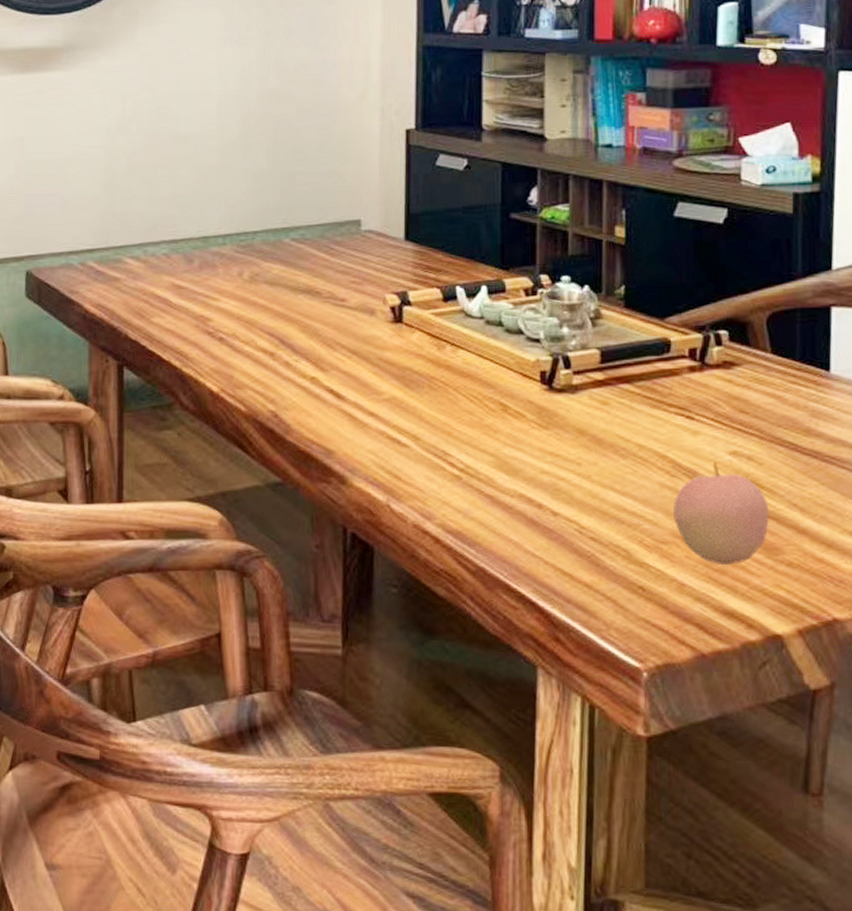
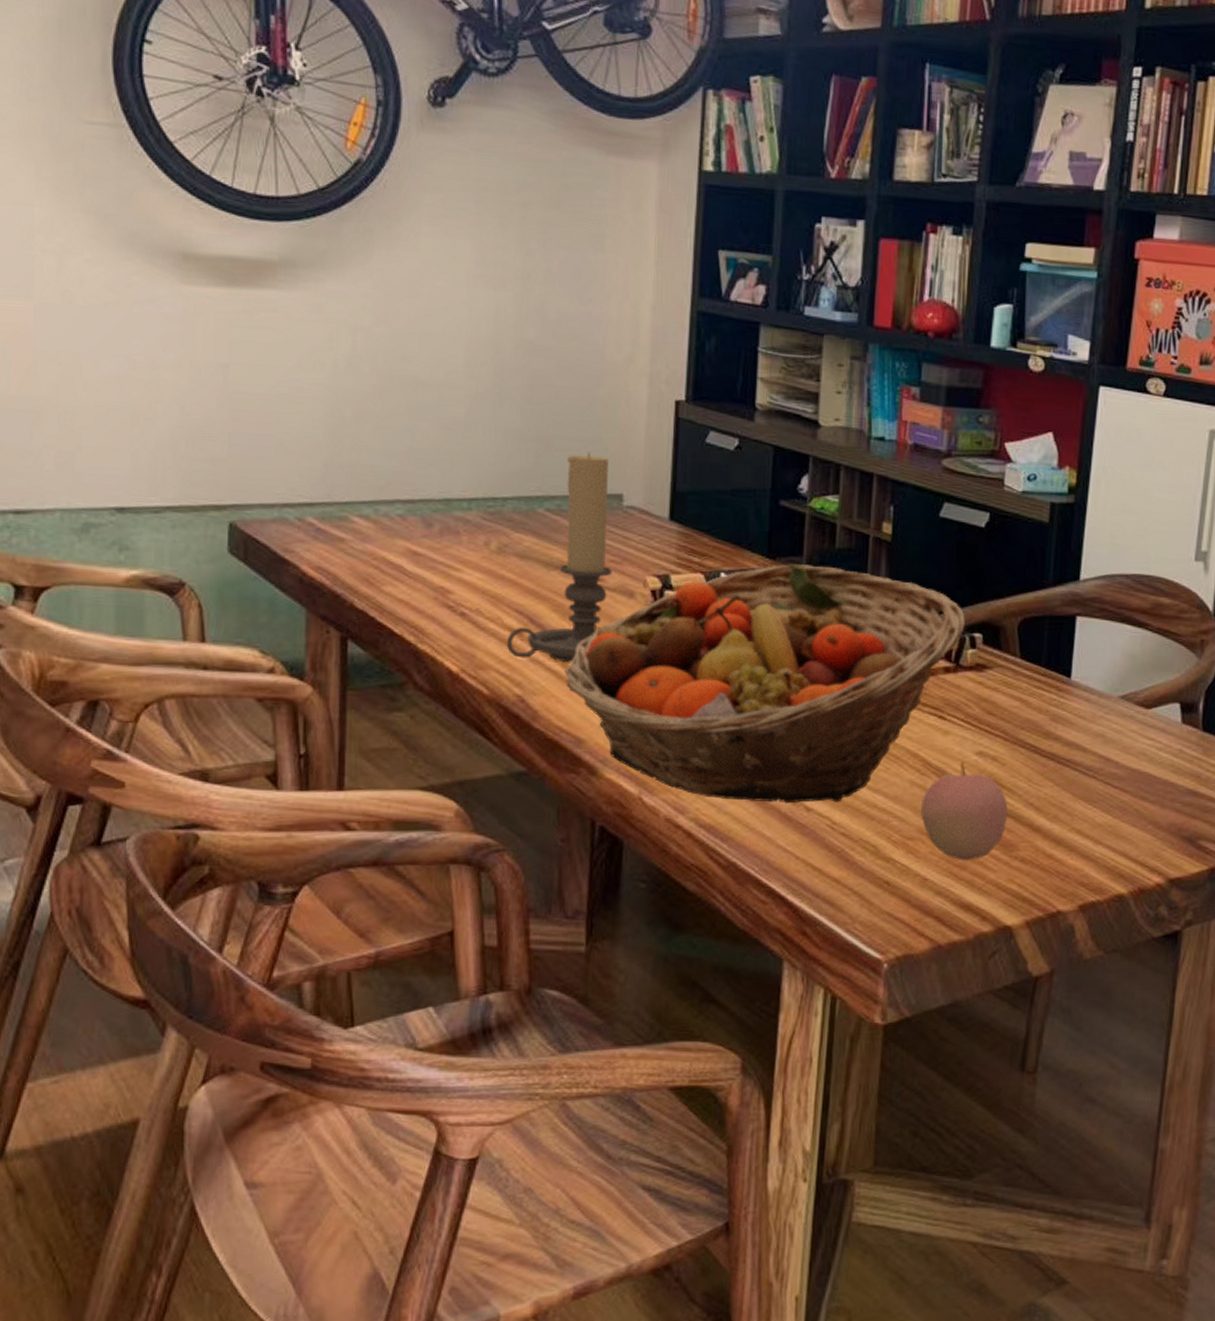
candle holder: none [260,184,353,379] -> present [506,452,612,663]
fruit basket: none [313,273,710,508] -> present [564,564,966,804]

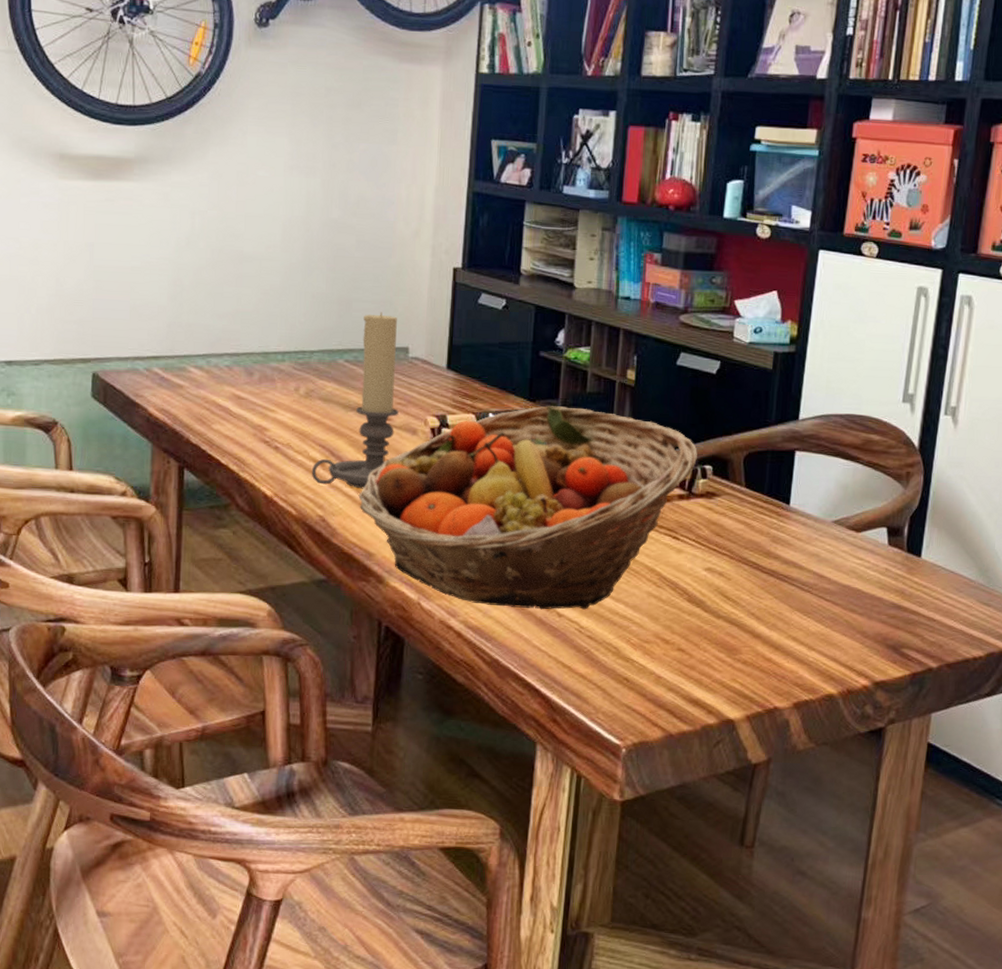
apple: present [921,761,1008,860] -> none [656,576,733,662]

